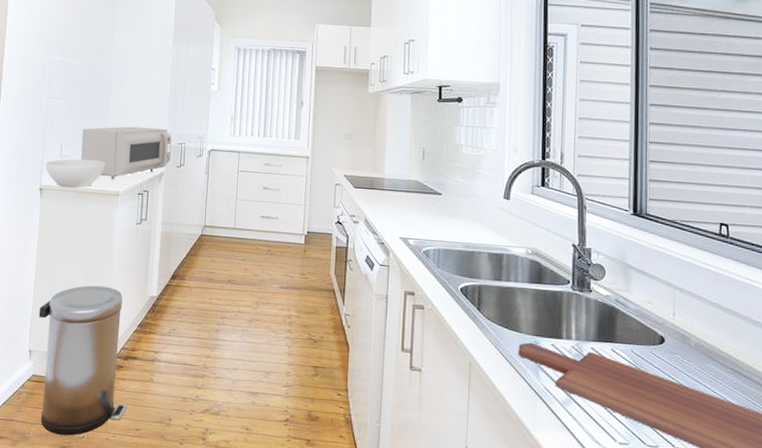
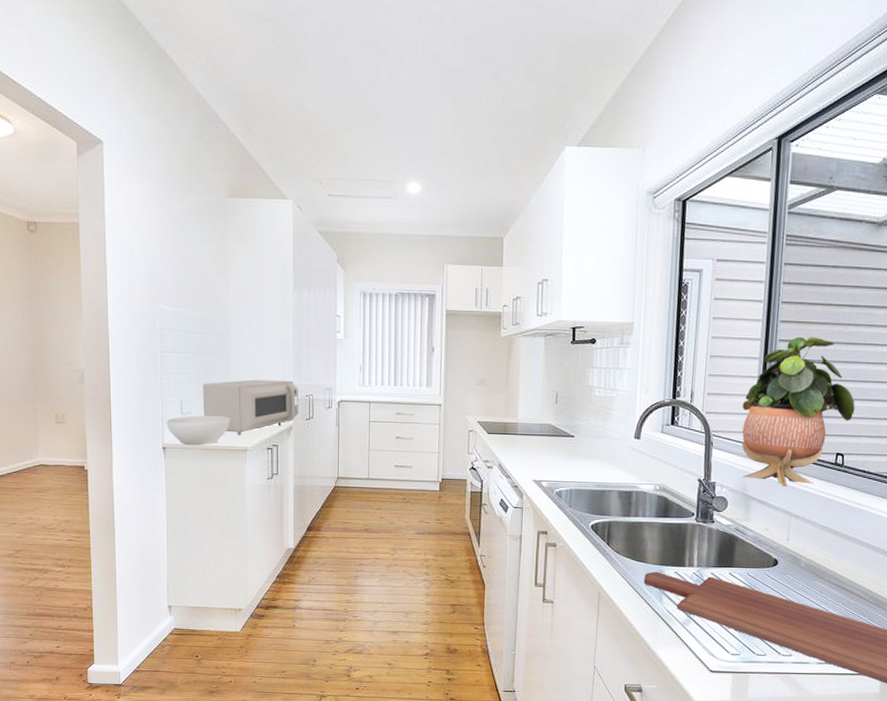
pedal bin: present [38,285,127,436] -> none [174,541,272,681]
potted plant: none [615,101,736,257] -> present [742,336,855,486]

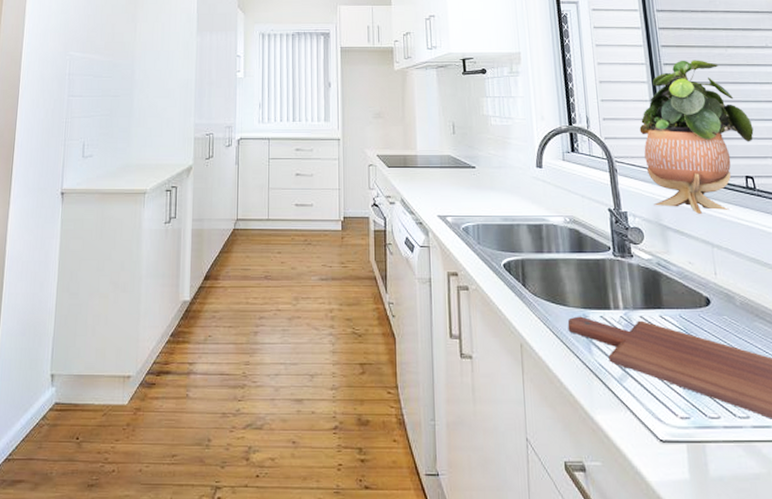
bowl: present [166,415,231,446] -> none [67,157,131,190]
microwave: present [202,379,299,435] -> none [104,120,200,177]

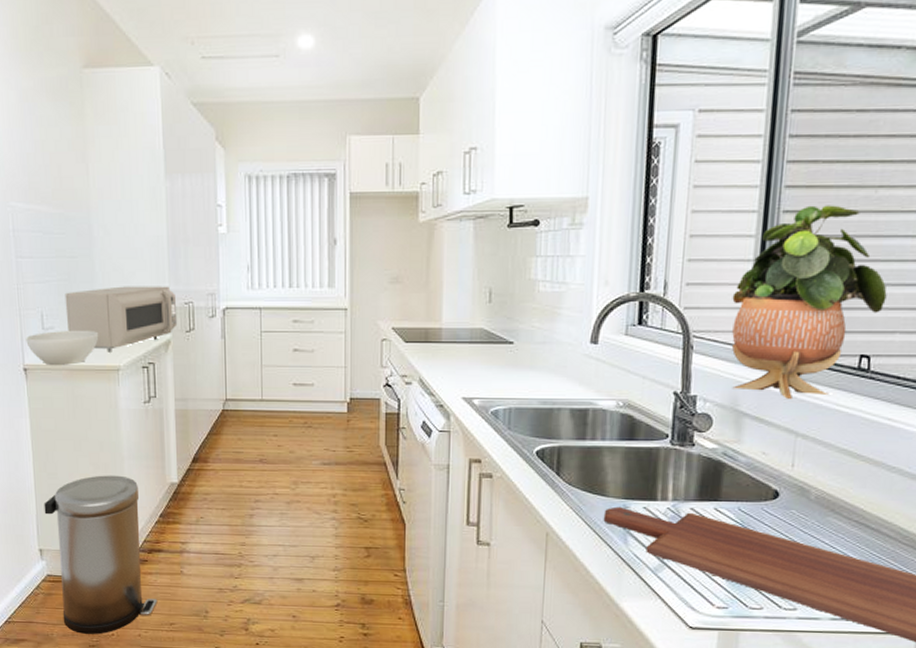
pedal bin: none [61,294,162,471] -> present [44,475,158,634]
bowl: none [67,157,131,190] -> present [26,330,99,366]
microwave: none [104,120,200,177] -> present [65,286,178,352]

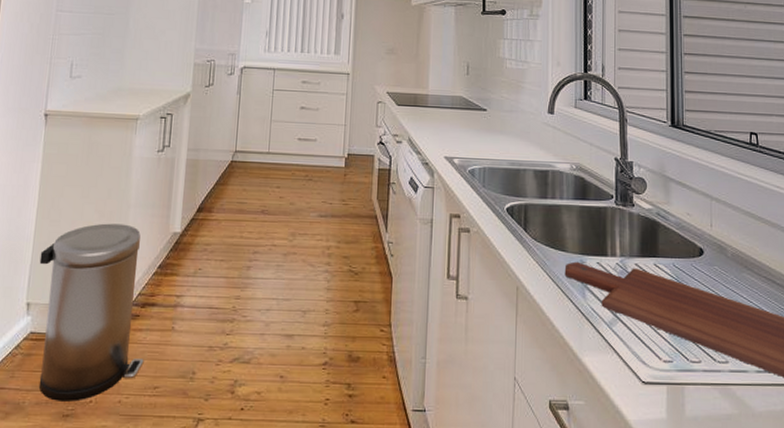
bowl: present [26,330,99,366] -> none [52,79,124,113]
microwave: present [65,286,178,352] -> none [94,42,200,102]
potted plant: present [732,205,887,399] -> none [653,13,763,167]

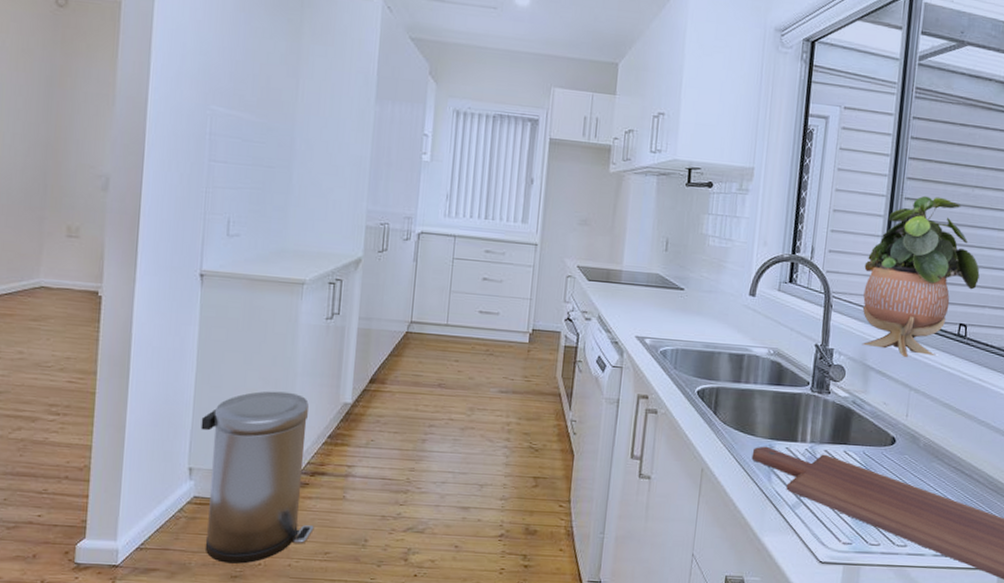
potted plant: none [653,13,763,167] -> present [862,195,980,357]

